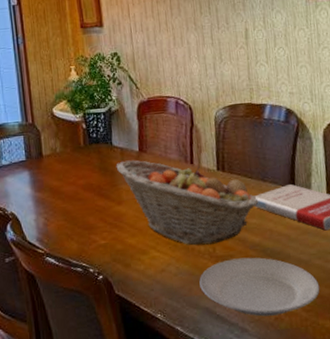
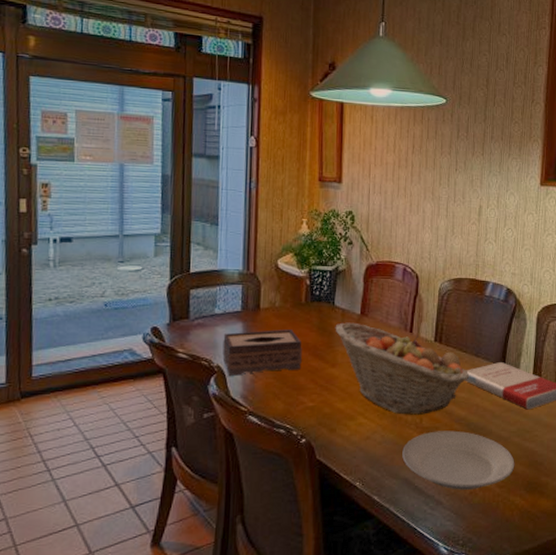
tissue box: none [13,173,89,222] -> present [222,330,302,376]

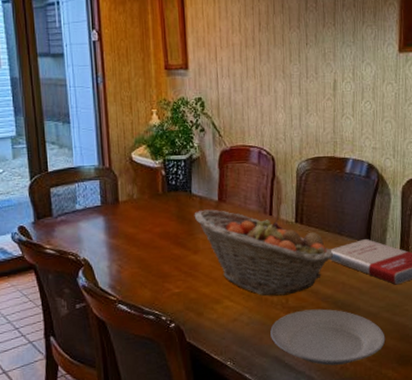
tissue box: present [222,330,302,376] -> none [86,220,165,268]

